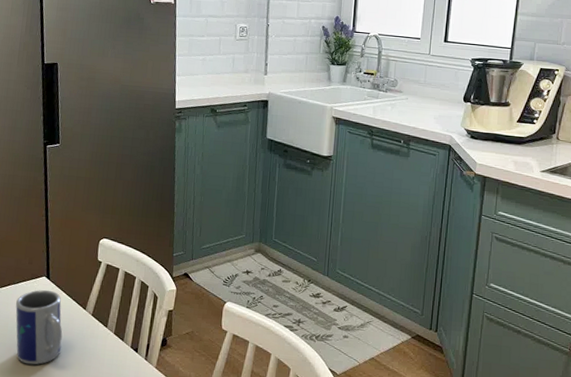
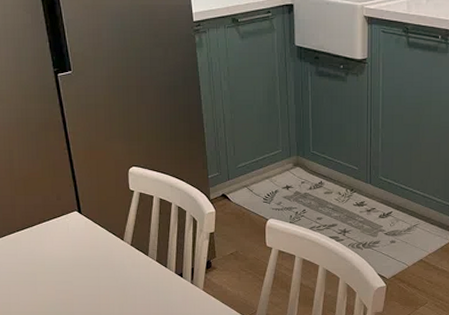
mug: present [15,289,63,365] -> none [50,224,104,300]

